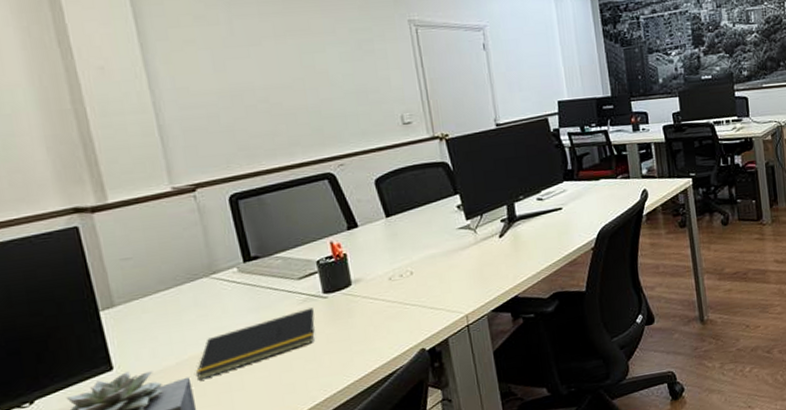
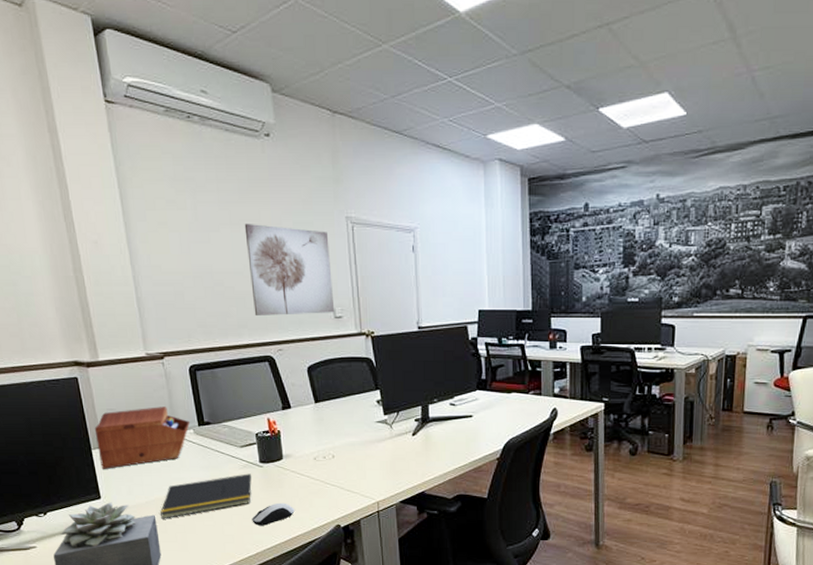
sewing box: none [102,246,233,333] -> present [94,407,191,469]
wall art: none [291,34,403,131] -> present [244,224,335,315]
computer mouse: none [317,334,370,367] -> present [252,502,295,526]

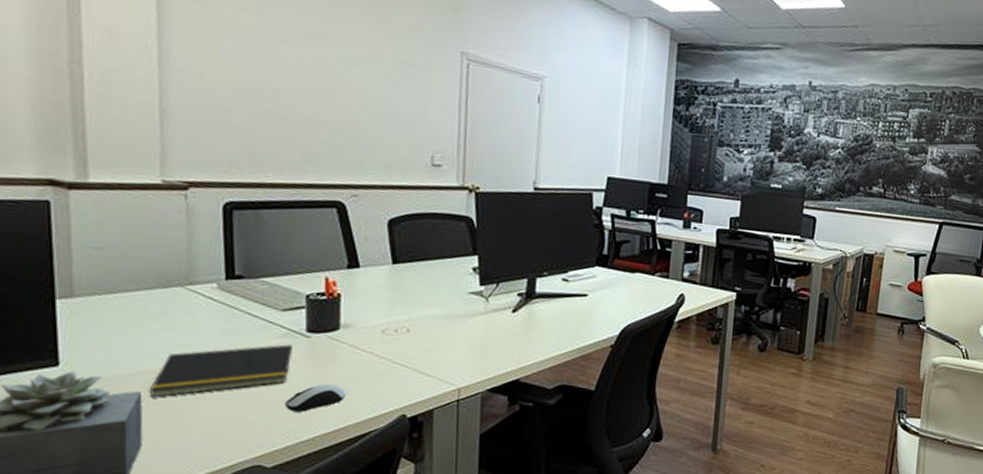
sewing box: present [94,407,191,469] -> none [65,249,215,327]
wall art: present [244,224,335,315] -> none [326,40,437,160]

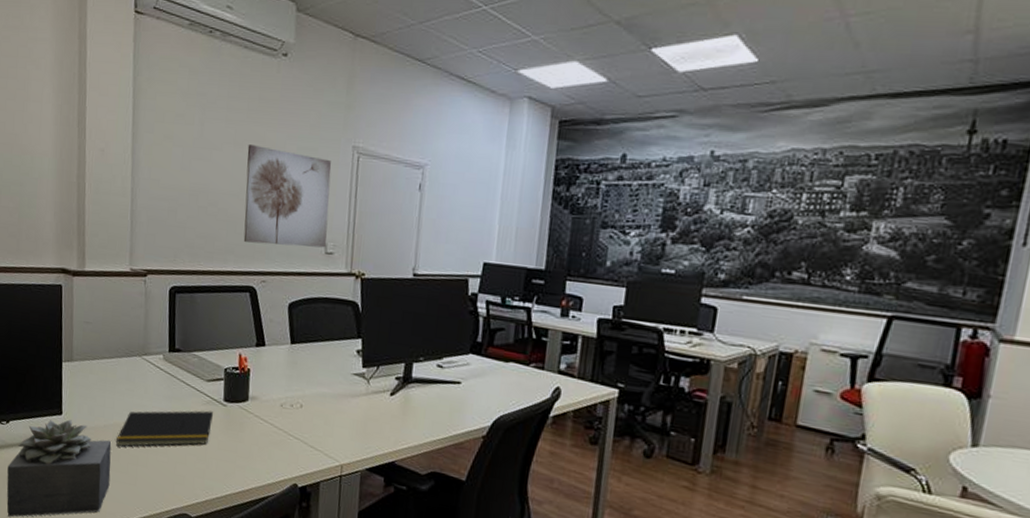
computer mouse: present [285,383,347,412] -> none [206,448,252,472]
wall art: none [326,40,437,160] -> present [243,145,332,248]

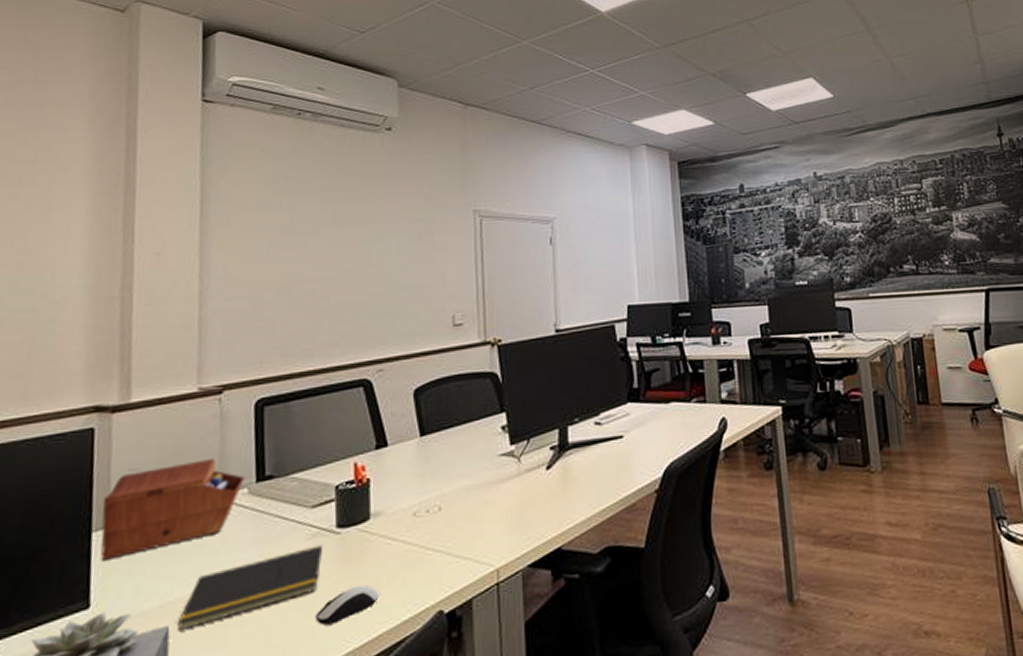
sewing box: none [68,324,162,385] -> present [100,459,246,560]
computer mouse: none [206,448,252,472] -> present [315,584,380,625]
wall art: present [243,145,332,248] -> none [350,223,454,330]

